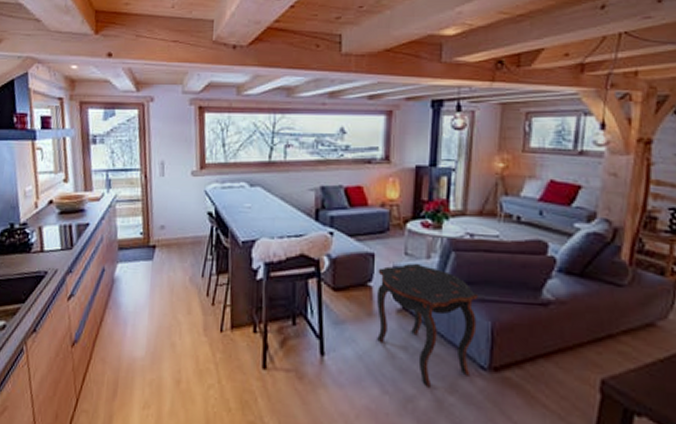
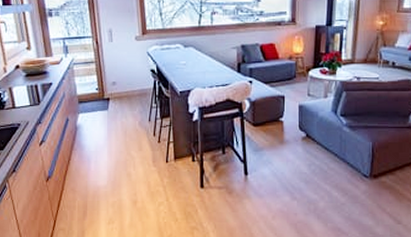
side table: present [377,263,478,388] -> none [287,101,362,193]

